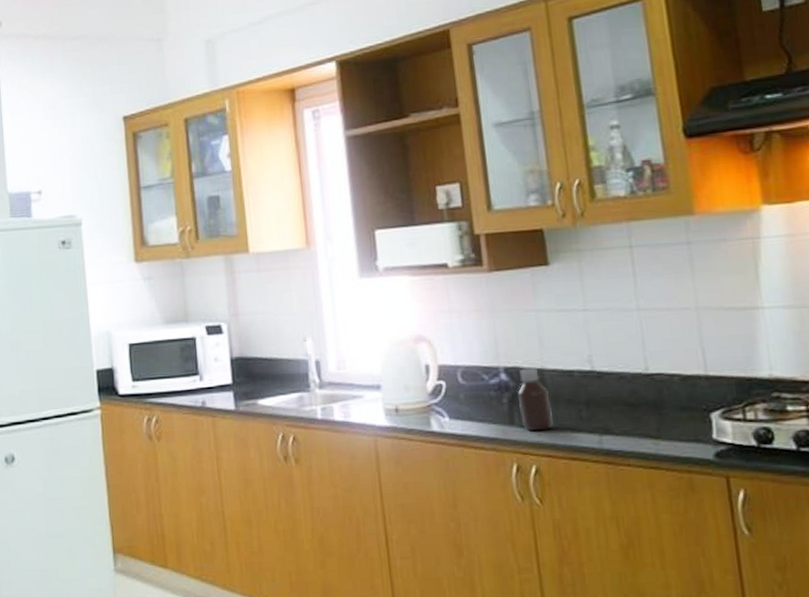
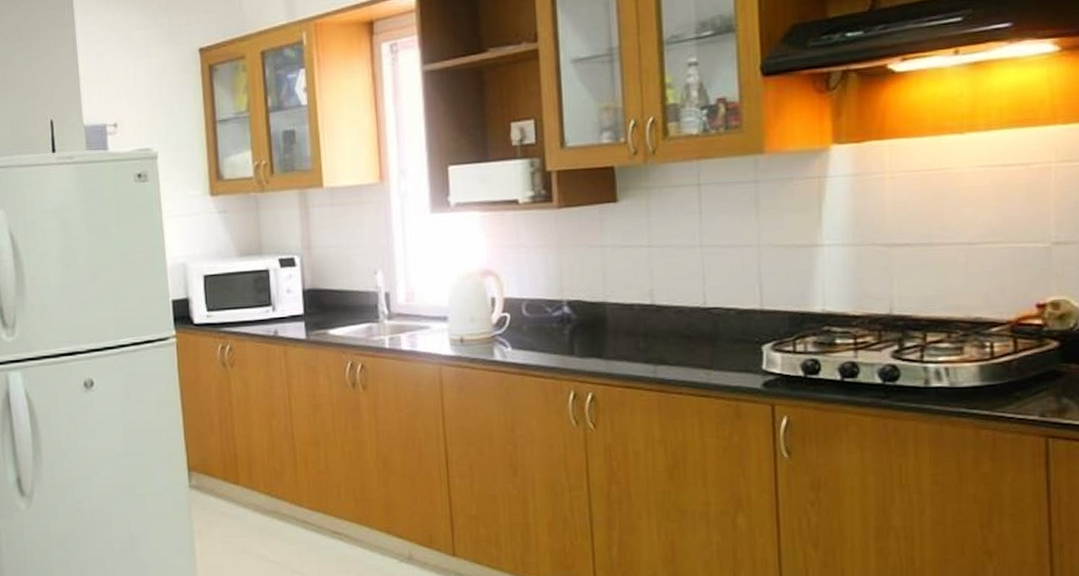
bottle: present [518,366,553,430] -> none [579,300,611,360]

